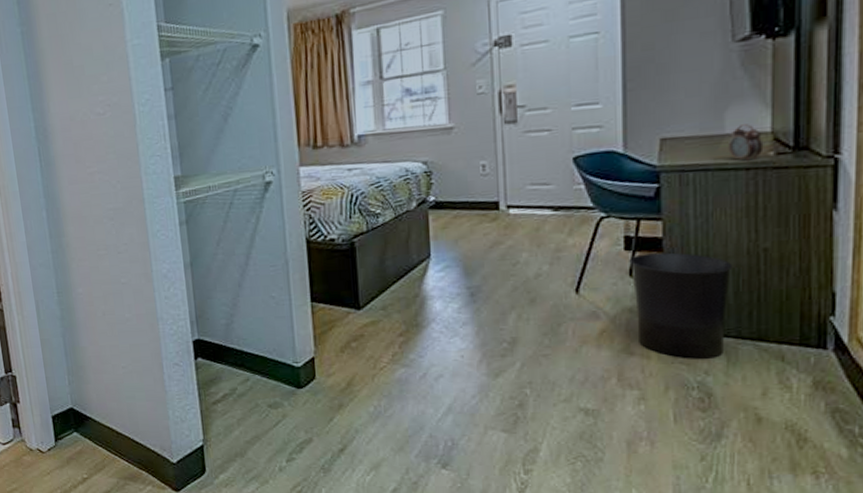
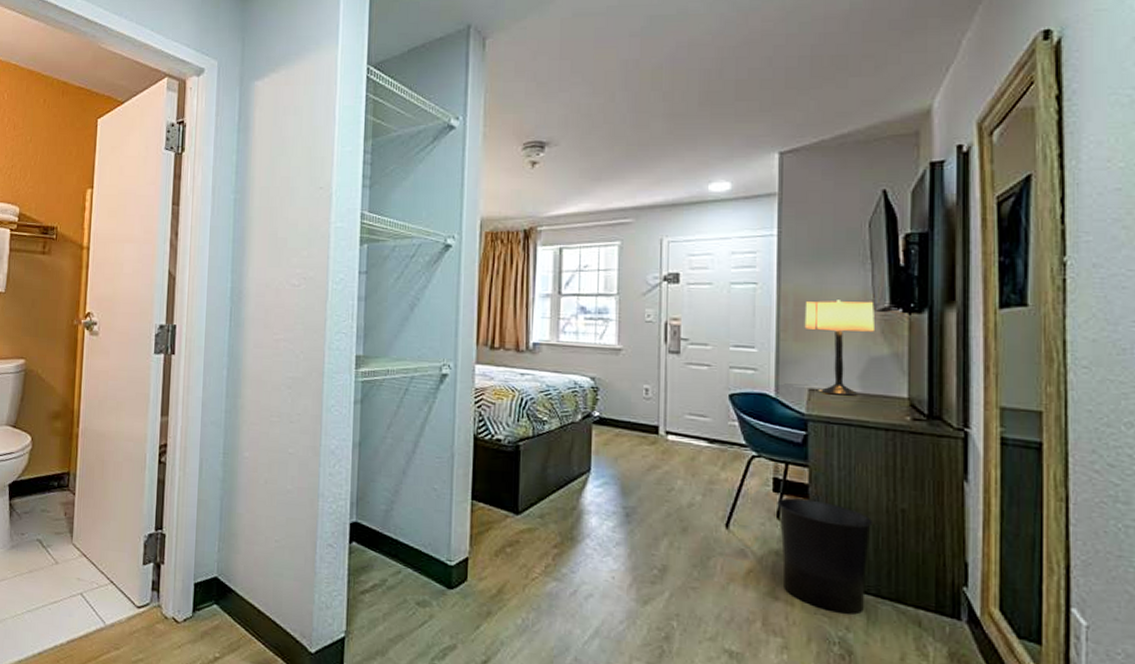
table lamp: none [653,31,733,142] -> present [804,300,874,397]
alarm clock: present [728,124,764,162] -> none [870,387,901,423]

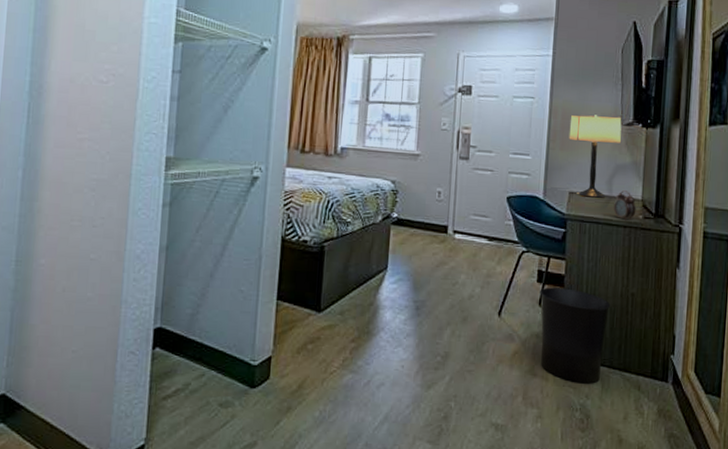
alarm clock: none [870,387,901,423] -> present [613,190,637,221]

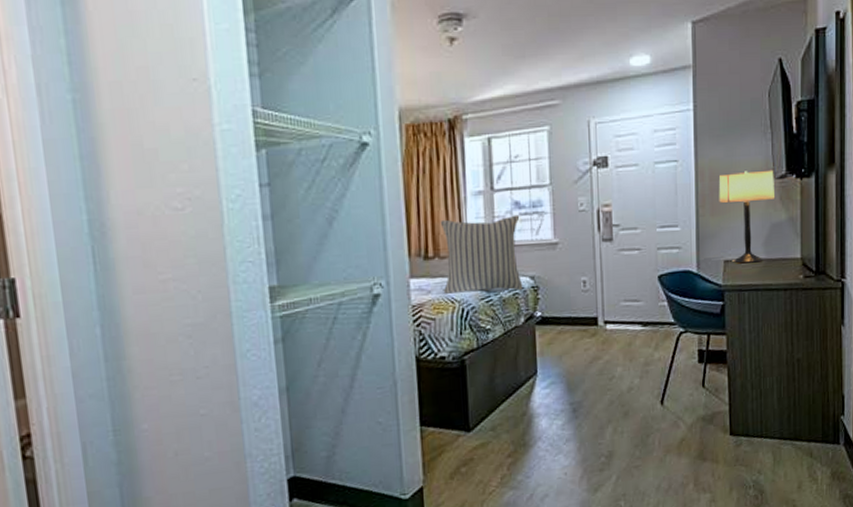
pillow: none [314,120,389,192] -> present [440,214,524,294]
waste bin: present [540,287,611,384] -> none [702,364,777,460]
alarm clock: present [613,190,637,221] -> none [772,250,796,284]

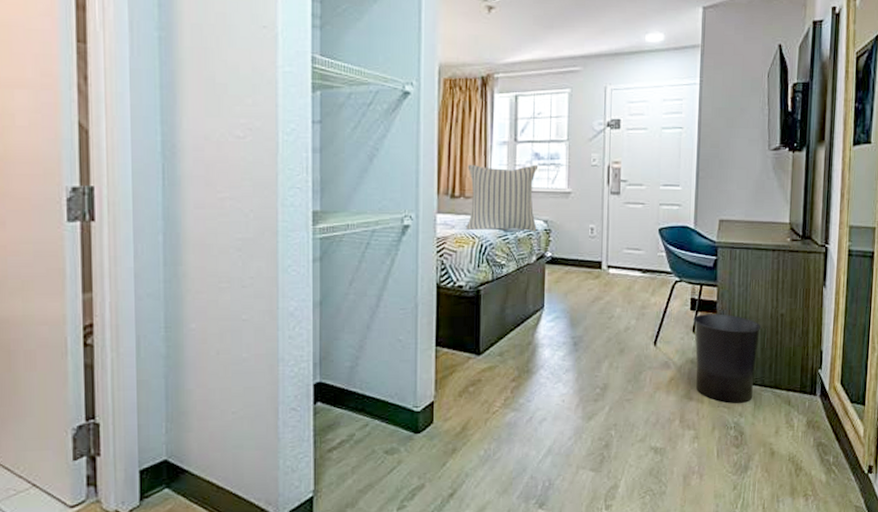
waste bin: none [702,364,777,460] -> present [693,314,761,403]
table lamp: present [718,169,774,264] -> none [717,141,769,225]

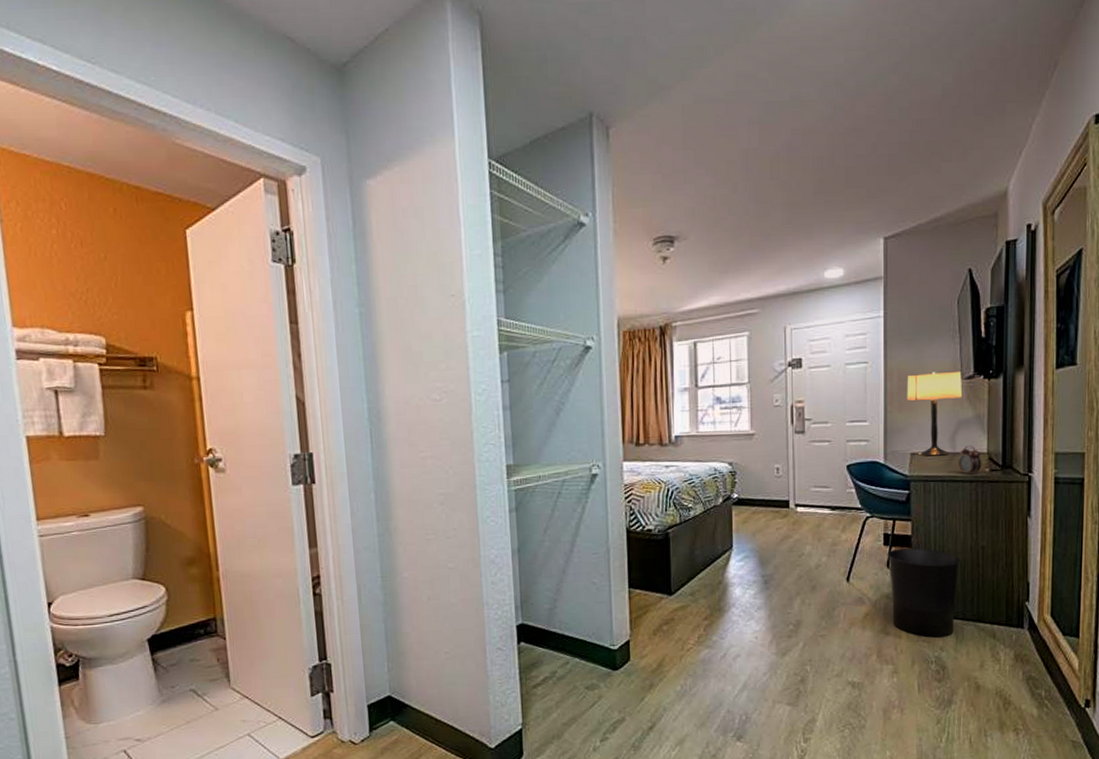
pillow: present [466,164,539,232] -> none [650,408,722,476]
table lamp: none [717,141,769,225] -> present [907,371,962,457]
alarm clock: none [762,215,784,245] -> present [958,445,982,476]

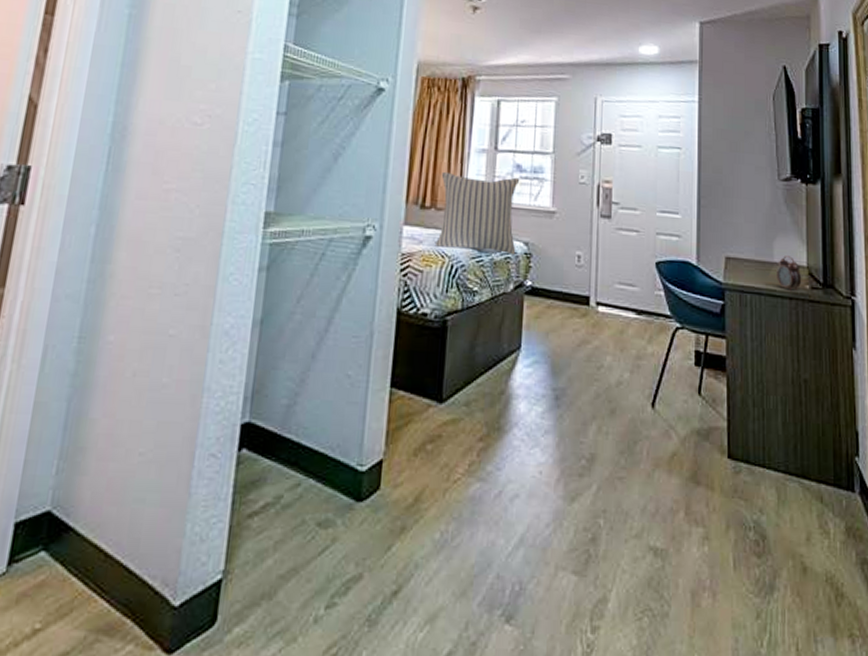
pillow: none [650,408,722,476] -> present [436,171,520,256]
waste bin: present [887,548,961,638] -> none [698,372,781,495]
table lamp: present [907,371,962,457] -> none [721,167,779,266]

